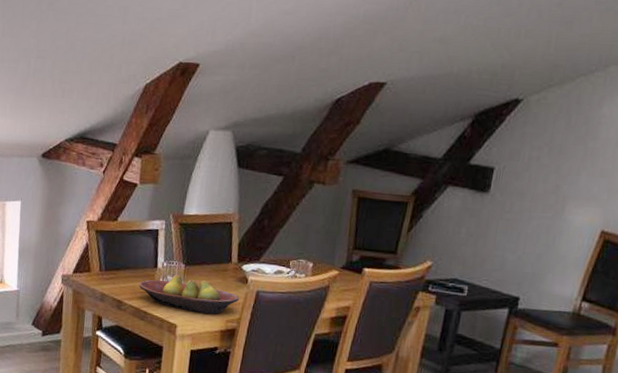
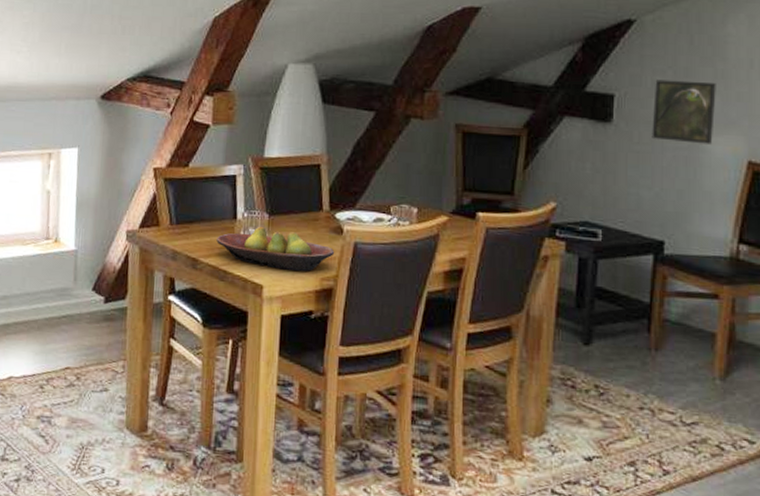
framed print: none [521,155,585,215] -> present [652,79,716,144]

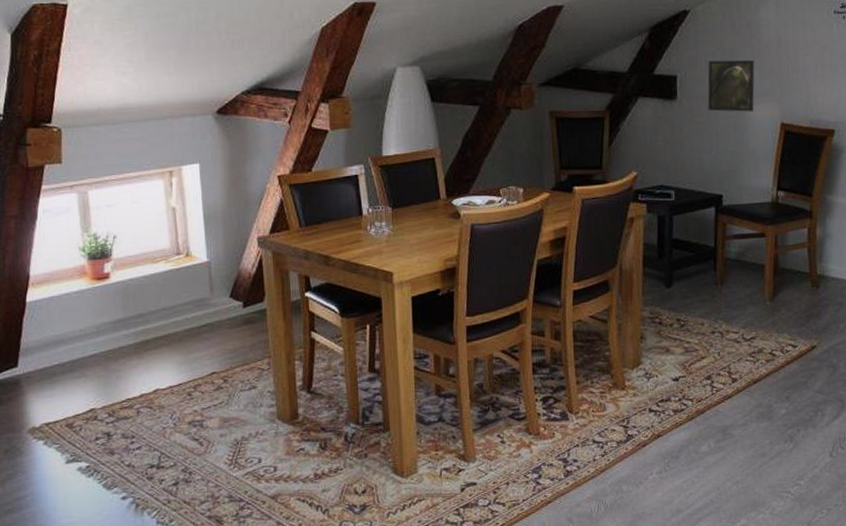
fruit bowl: present [216,226,335,271] -> none [345,219,455,256]

